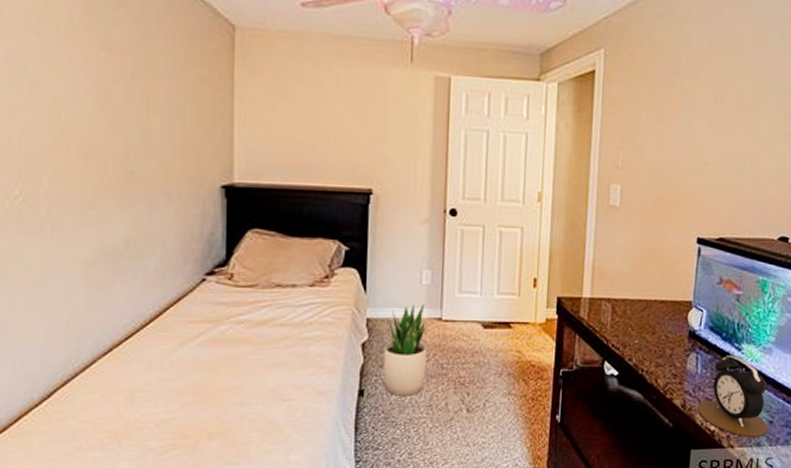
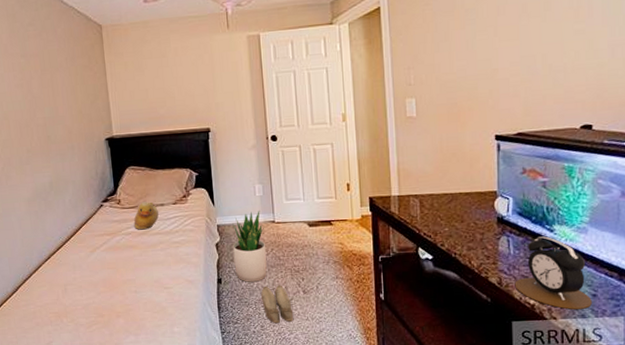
rubber duck: none [249,280,287,318] -> present [134,202,159,230]
slippers: none [413,401,452,451] -> present [261,285,294,324]

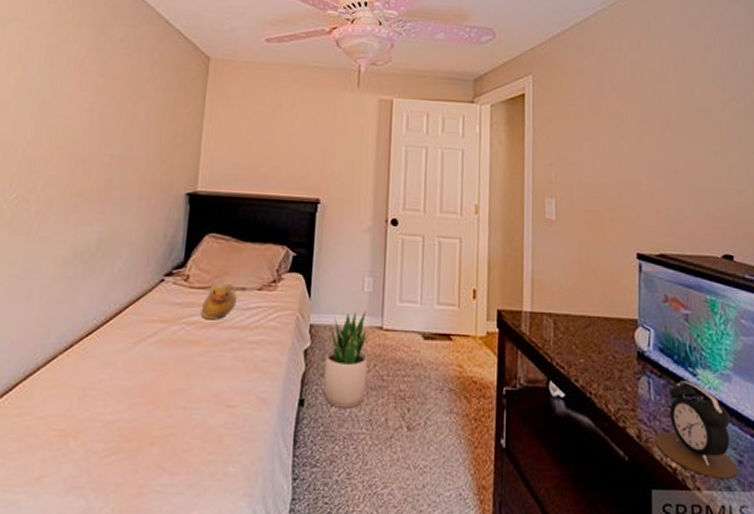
slippers: present [261,285,294,324] -> none [353,415,392,472]

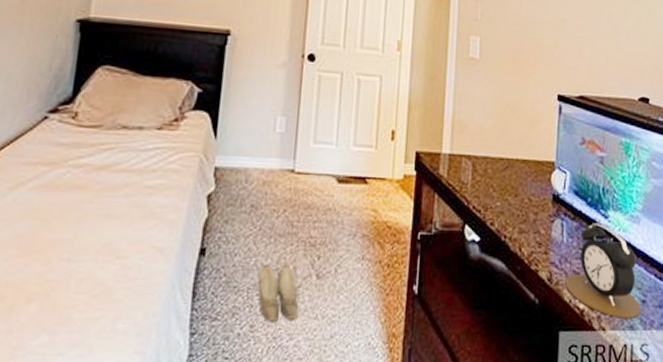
rubber duck: present [200,282,237,320] -> none [90,120,133,163]
planter: present [324,311,370,408] -> none [228,153,280,257]
slippers: none [353,415,392,472] -> present [257,264,299,323]

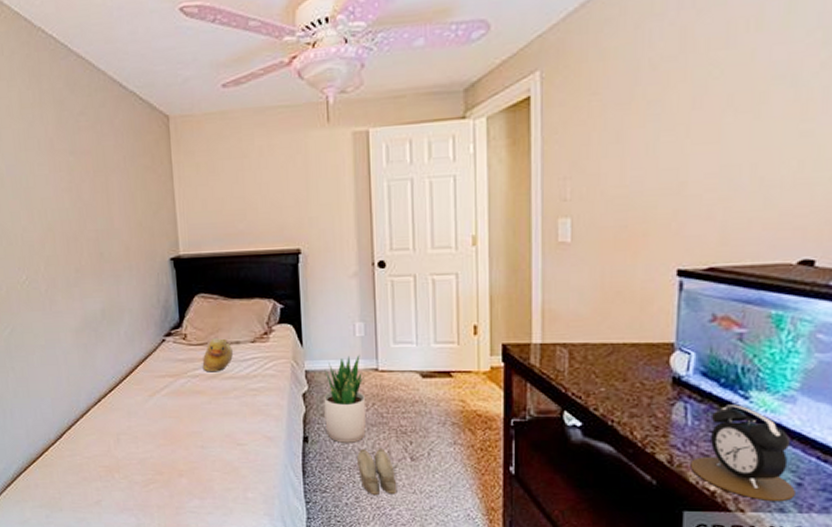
rubber duck: none [90,120,133,163] -> present [202,338,233,372]
planter: none [228,153,280,257] -> present [324,355,367,443]

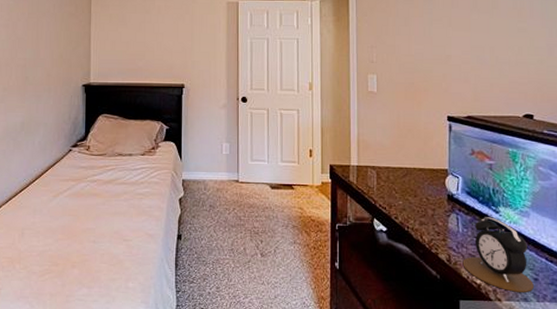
rubber duck: present [202,338,233,372] -> none [100,150,126,178]
planter: present [324,355,367,443] -> none [195,169,229,241]
slippers: present [357,449,397,496] -> none [220,246,250,286]

